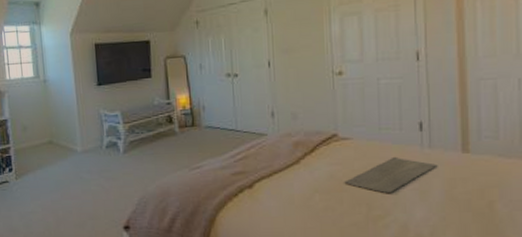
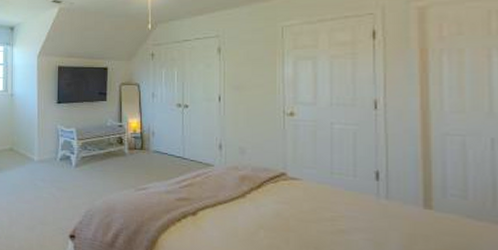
bath mat: present [344,156,436,193] -> none [291,203,394,240]

